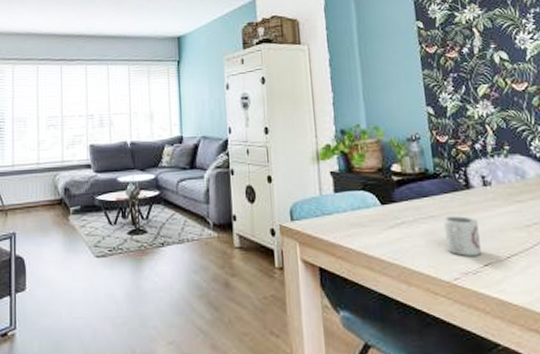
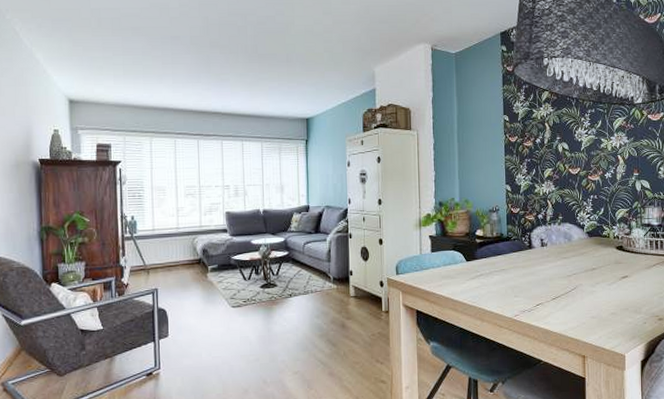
cup: present [444,216,481,256] -> none [511,269,535,299]

